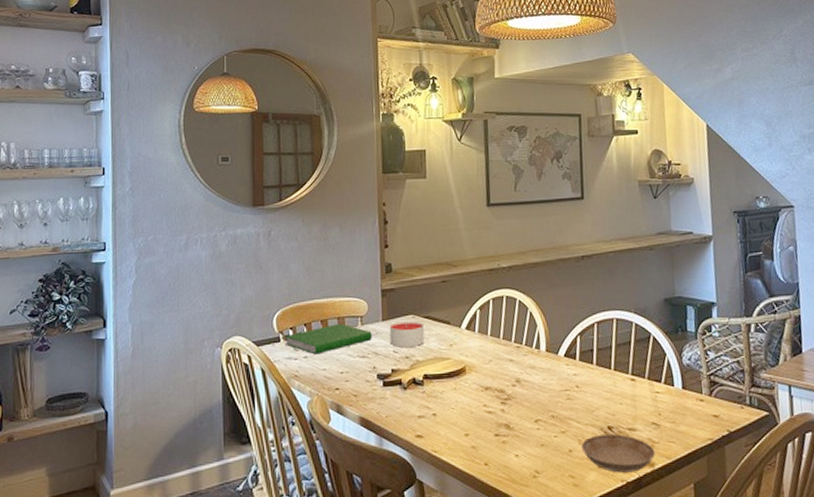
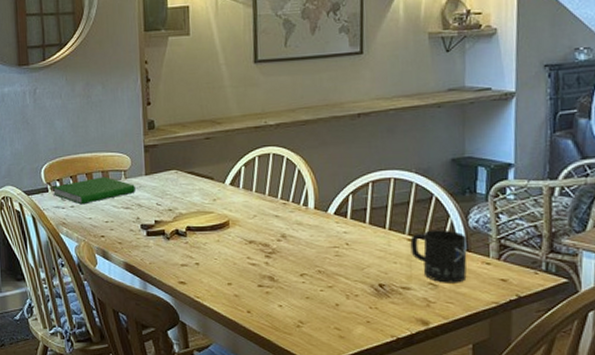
candle: present [389,321,424,348] -> none [152,176,187,201]
saucer: present [581,434,655,473] -> none [349,292,430,329]
mug: none [633,368,685,422] -> present [410,230,467,283]

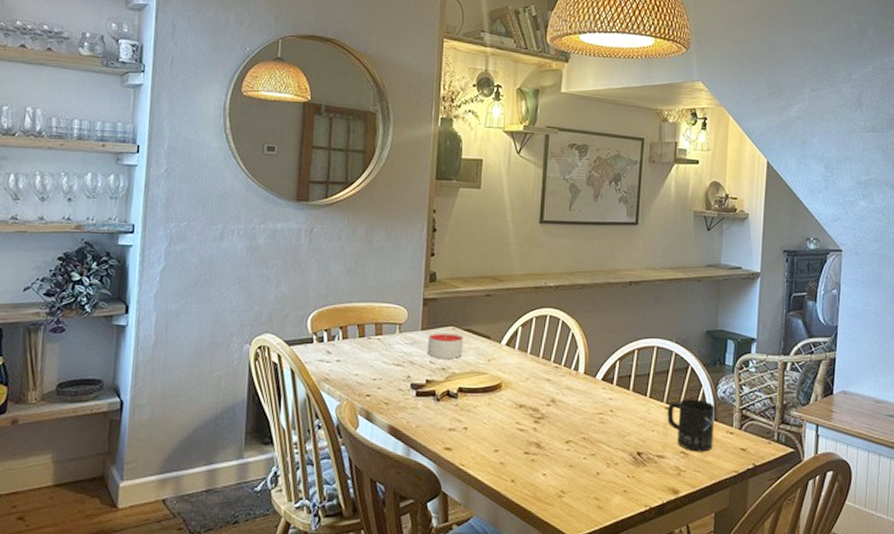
hardcover book: present [53,177,135,205] -> none [319,329,409,359]
candle: none [152,176,187,201] -> present [427,332,463,360]

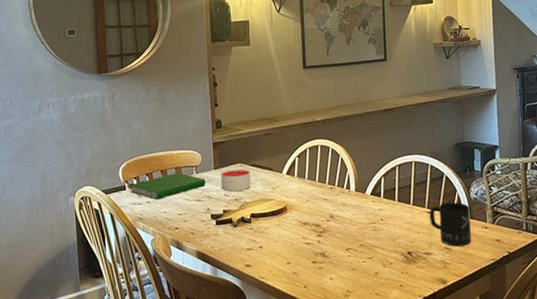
hardcover book: none [319,329,409,359] -> present [130,172,206,200]

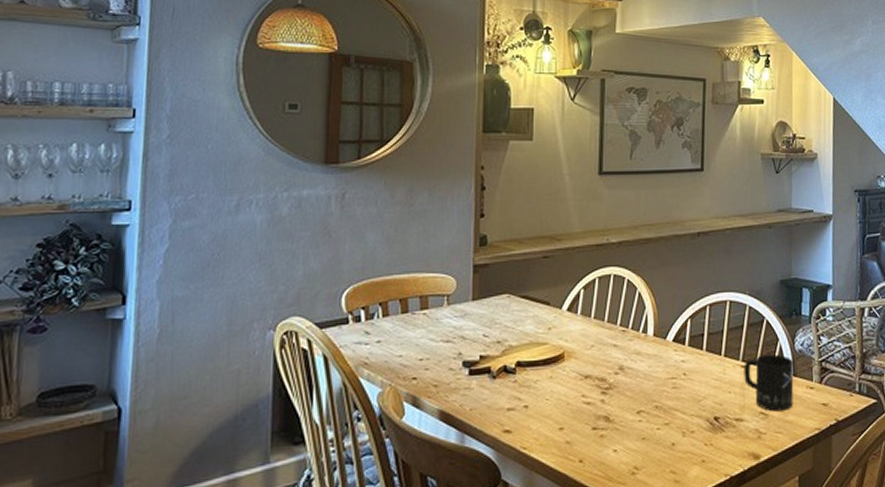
hardcover book: present [130,172,206,200] -> none [355,303,459,339]
candle: present [220,168,251,192] -> none [480,301,520,332]

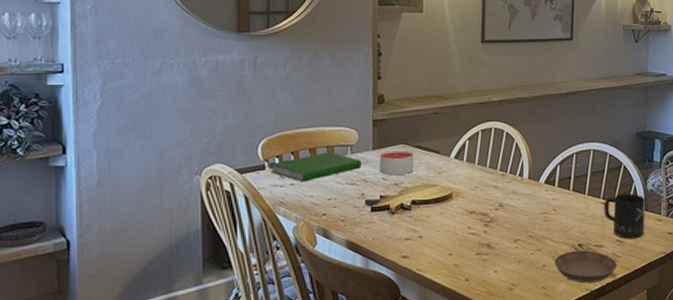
hardcover book: none [355,303,459,339] -> present [271,152,361,182]
candle: none [480,301,520,332] -> present [379,150,414,176]
saucer: none [685,425,761,467] -> present [554,250,617,283]

